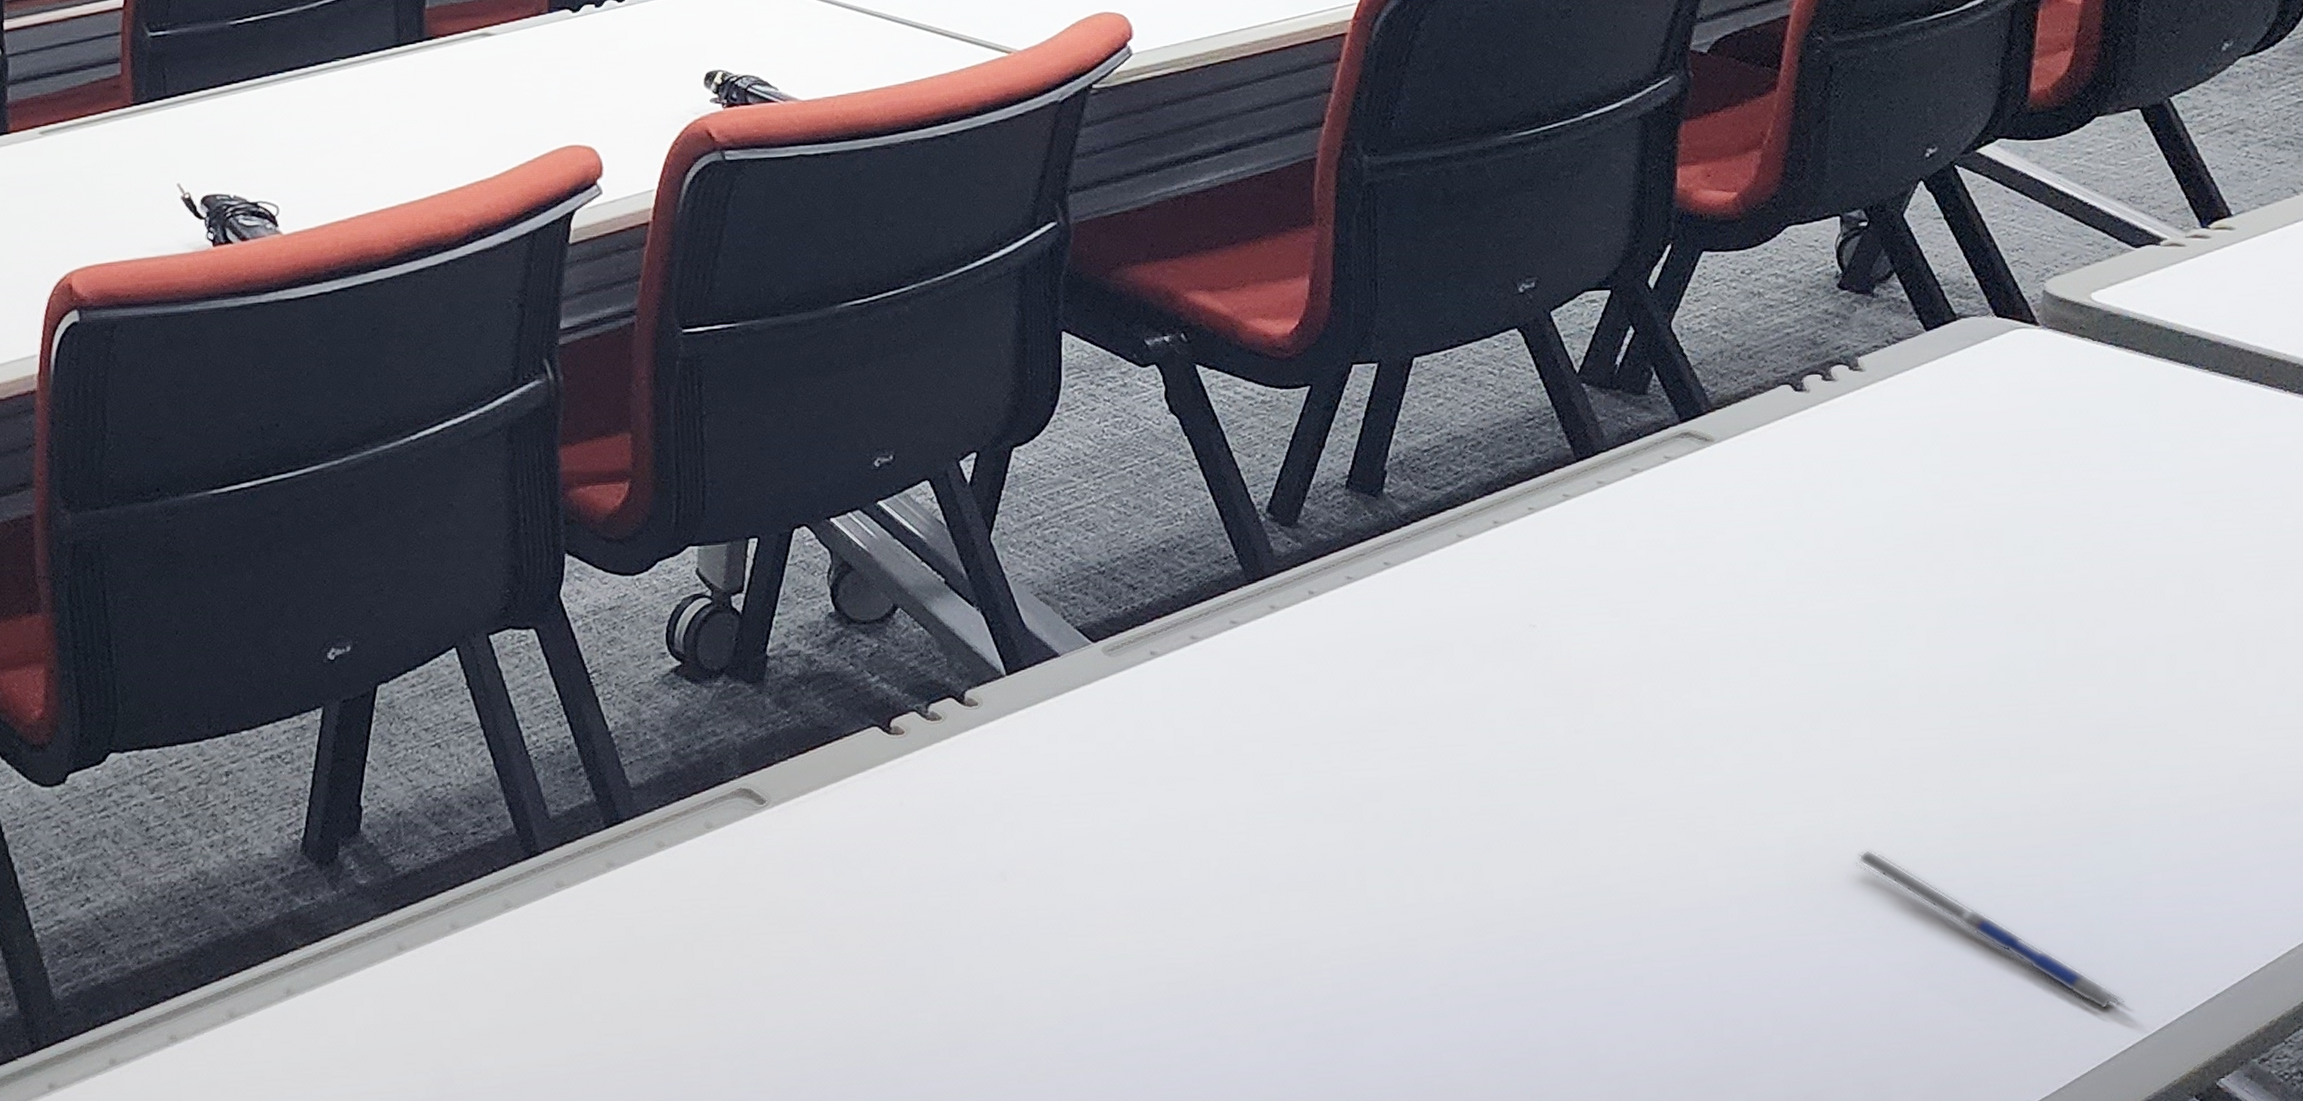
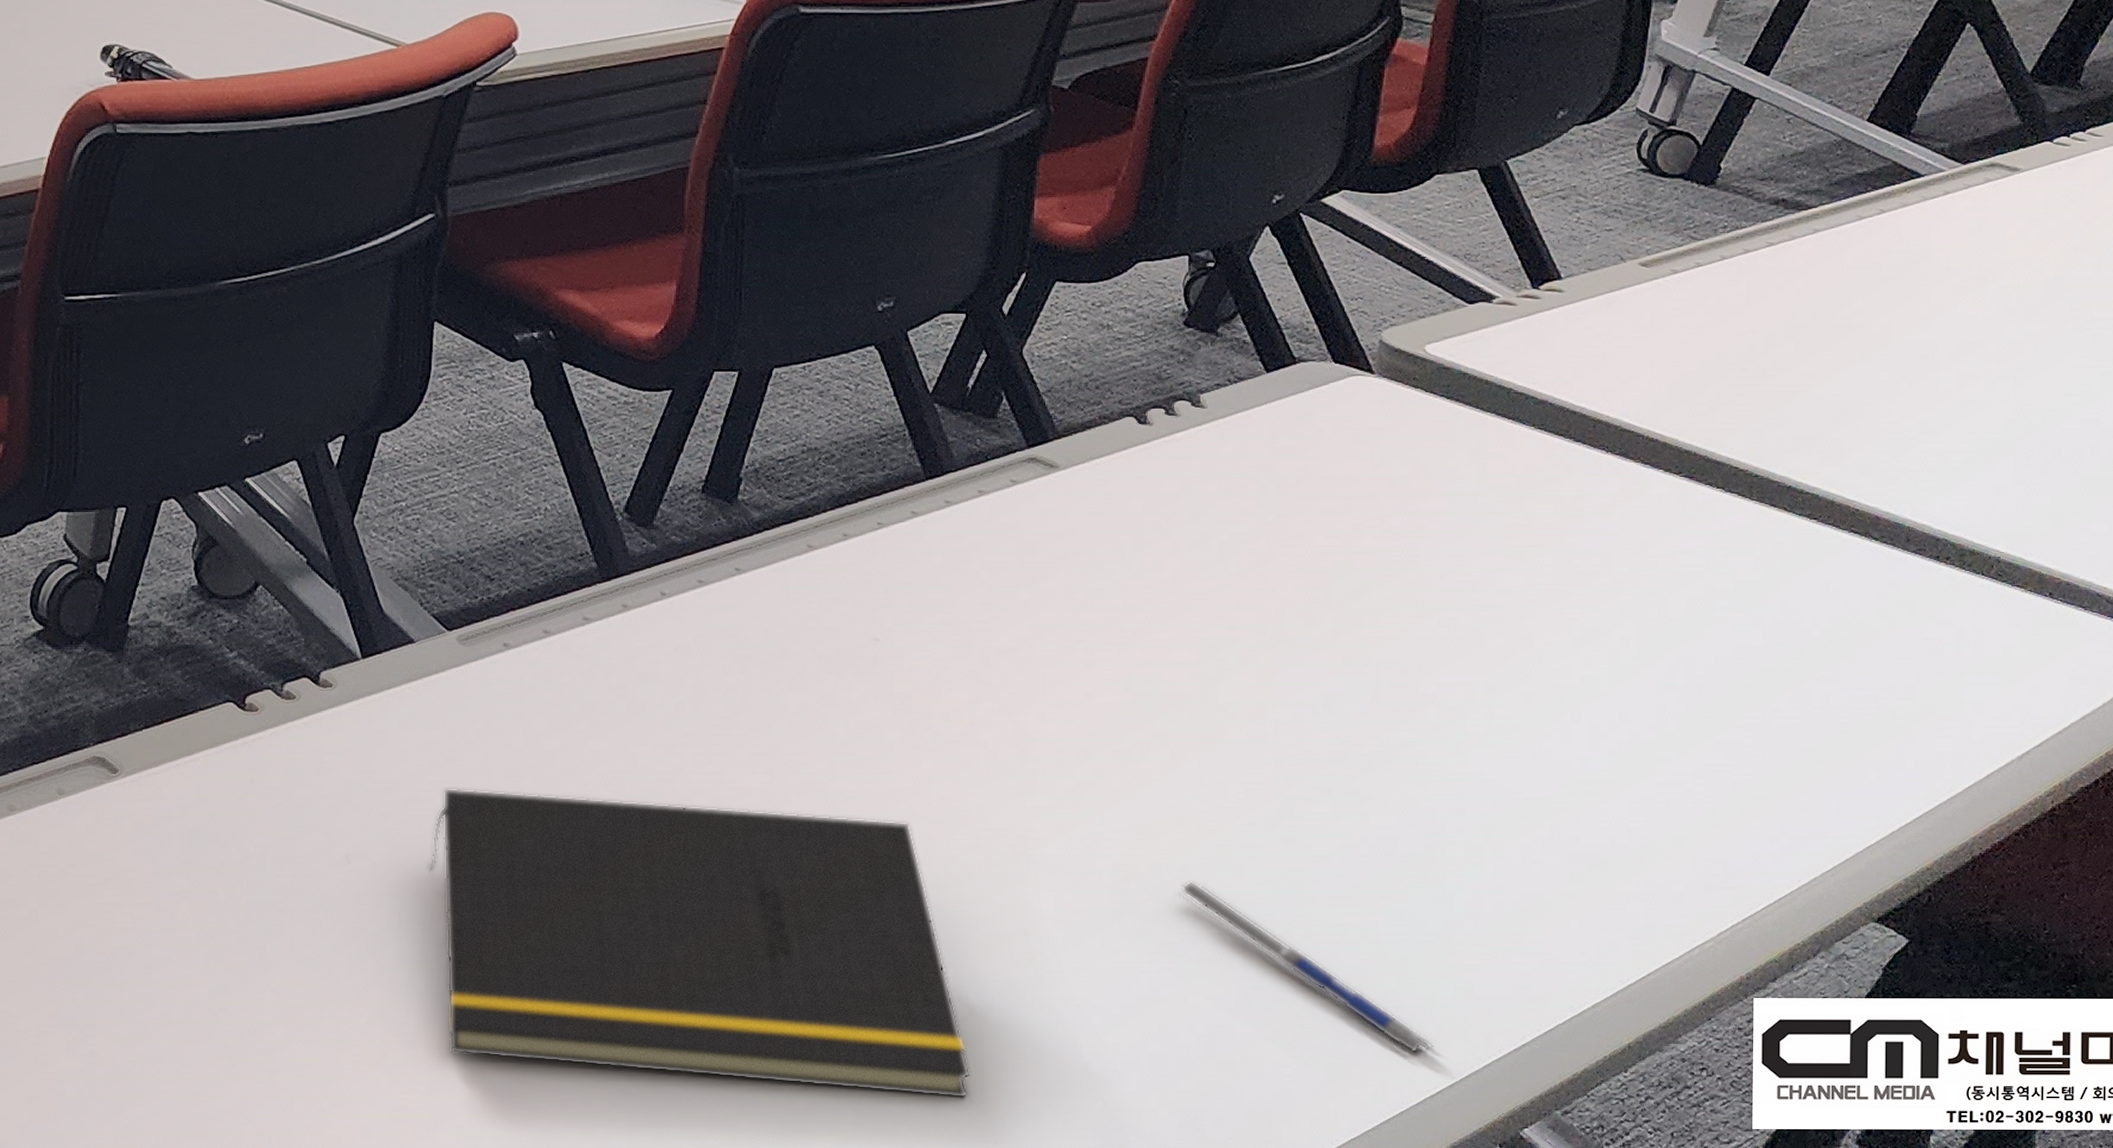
notepad: none [1084,799,1649,1080] -> present [427,788,970,1099]

